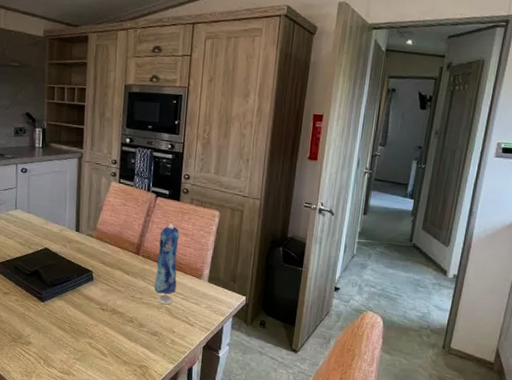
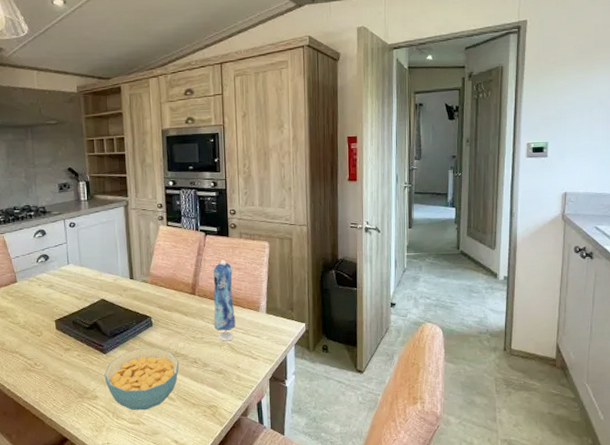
cereal bowl: none [40,301,116,362] -> present [104,347,180,411]

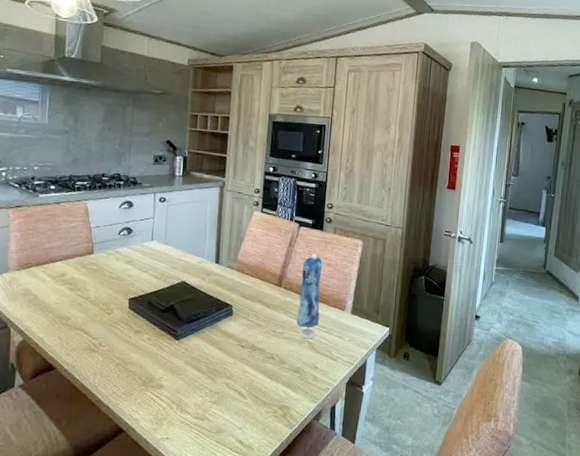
cereal bowl: present [104,347,180,411] -> none [173,337,256,405]

